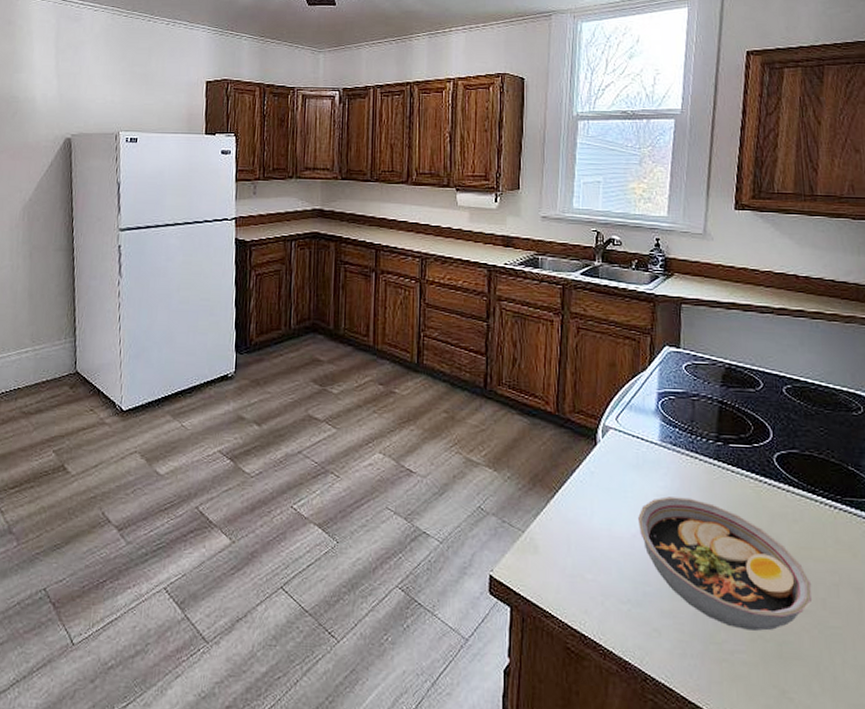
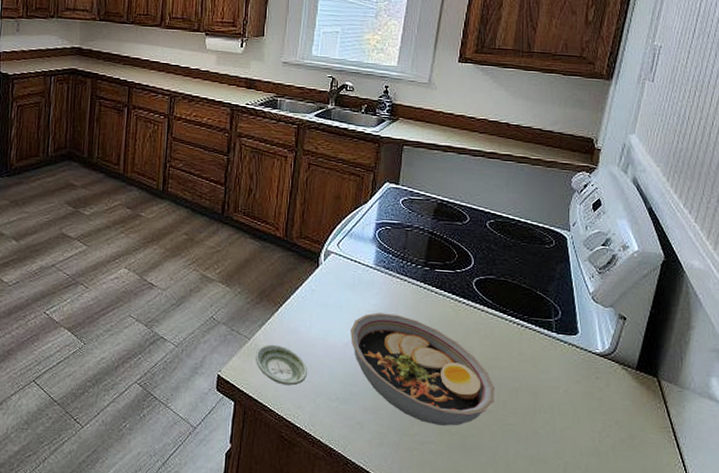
saucer: none [531,537,592,586] -> present [255,344,307,386]

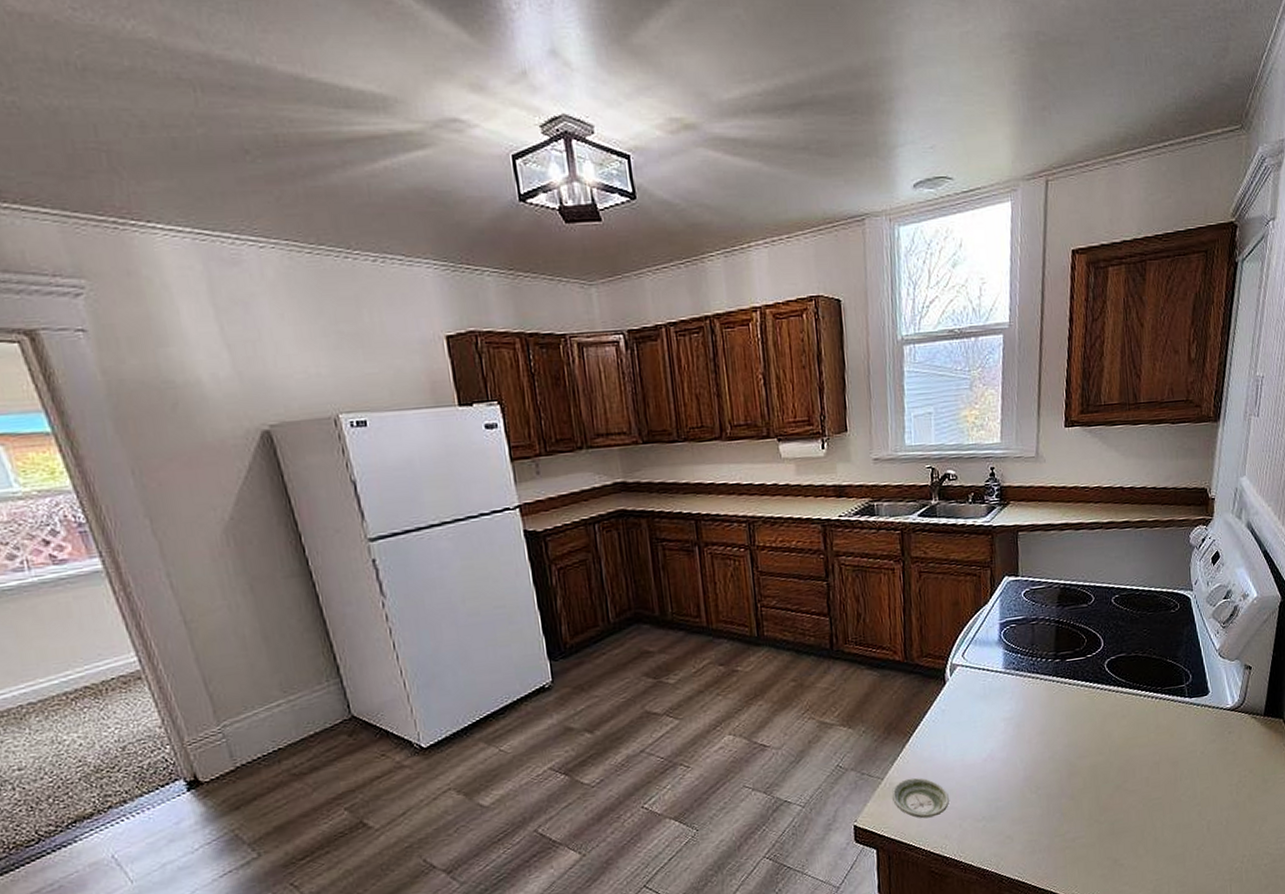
bowl: present [350,312,496,426] -> none [988,715,1138,819]

